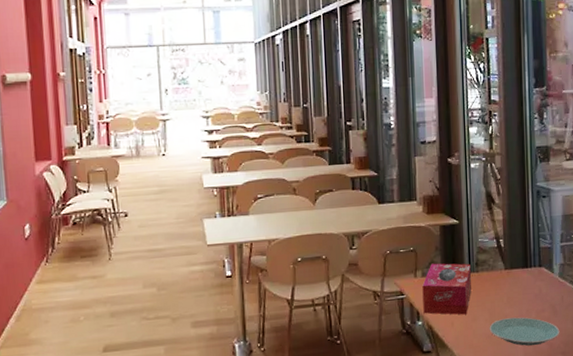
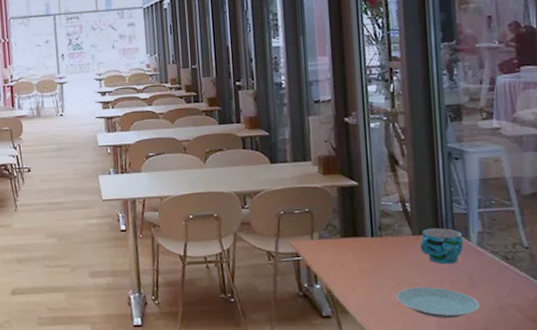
tissue box: present [422,263,471,315] -> none [319,225,375,281]
cup: none [512,261,547,296] -> present [420,227,463,264]

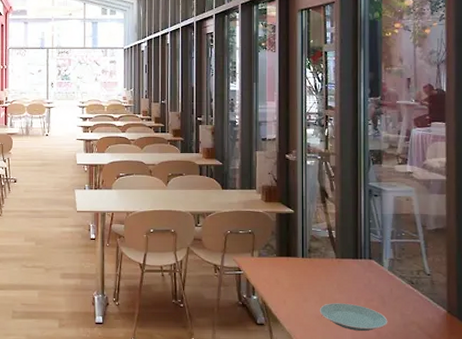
cup: present [420,227,463,264] -> none [342,253,377,285]

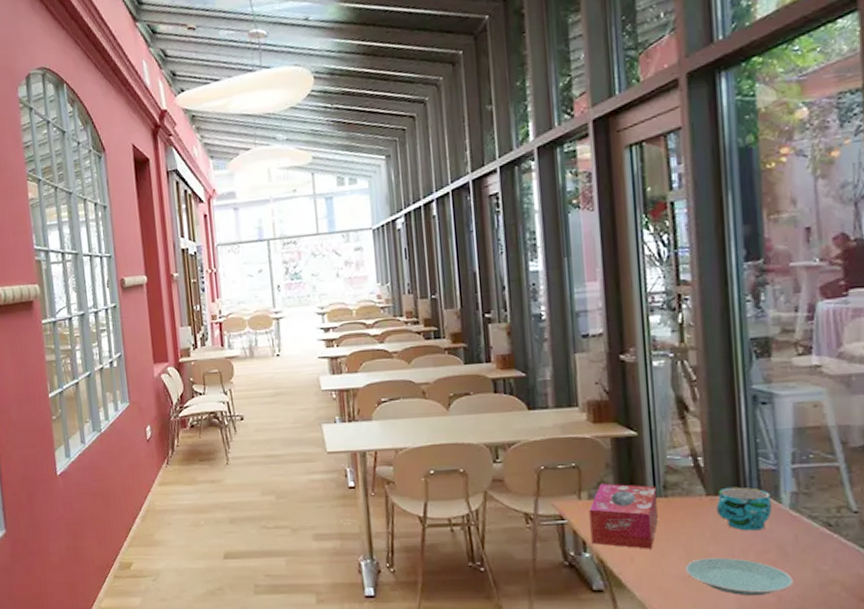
tissue box: none [258,246,303,295] -> present [589,483,658,549]
cup: none [342,253,377,285] -> present [716,486,772,531]

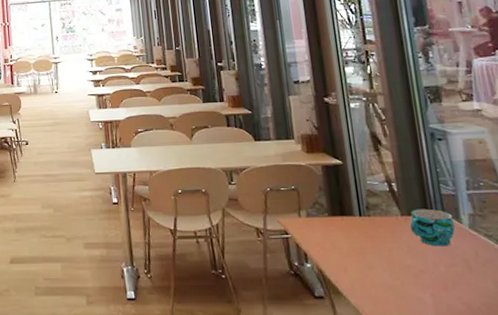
tissue box: present [589,483,658,549] -> none [308,203,364,261]
plate: present [685,557,794,595] -> none [389,270,479,303]

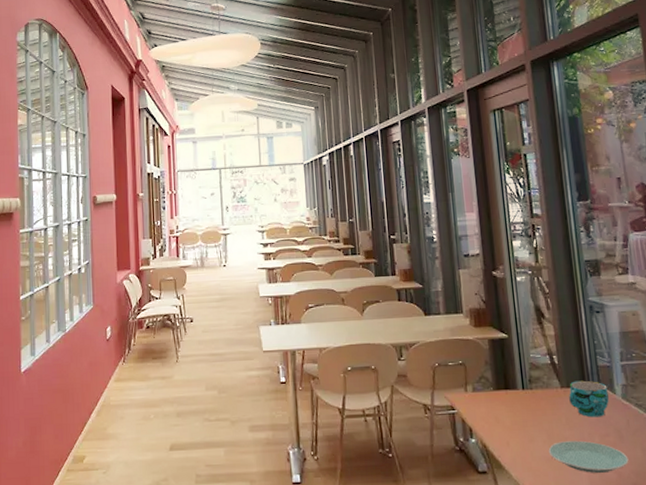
plate: none [389,270,479,303] -> present [548,440,629,473]

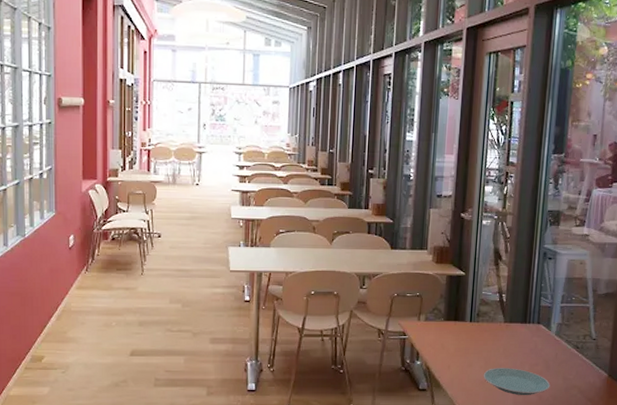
cup: present [569,380,609,418] -> none [509,317,545,349]

